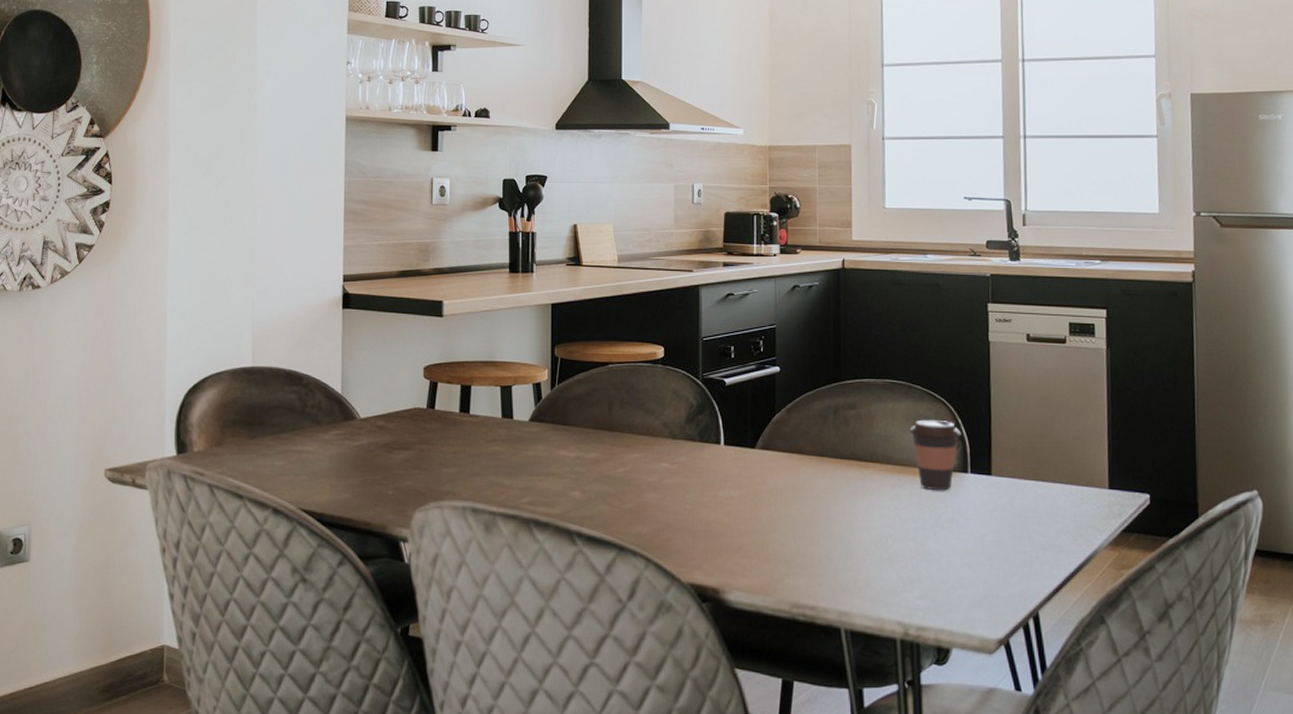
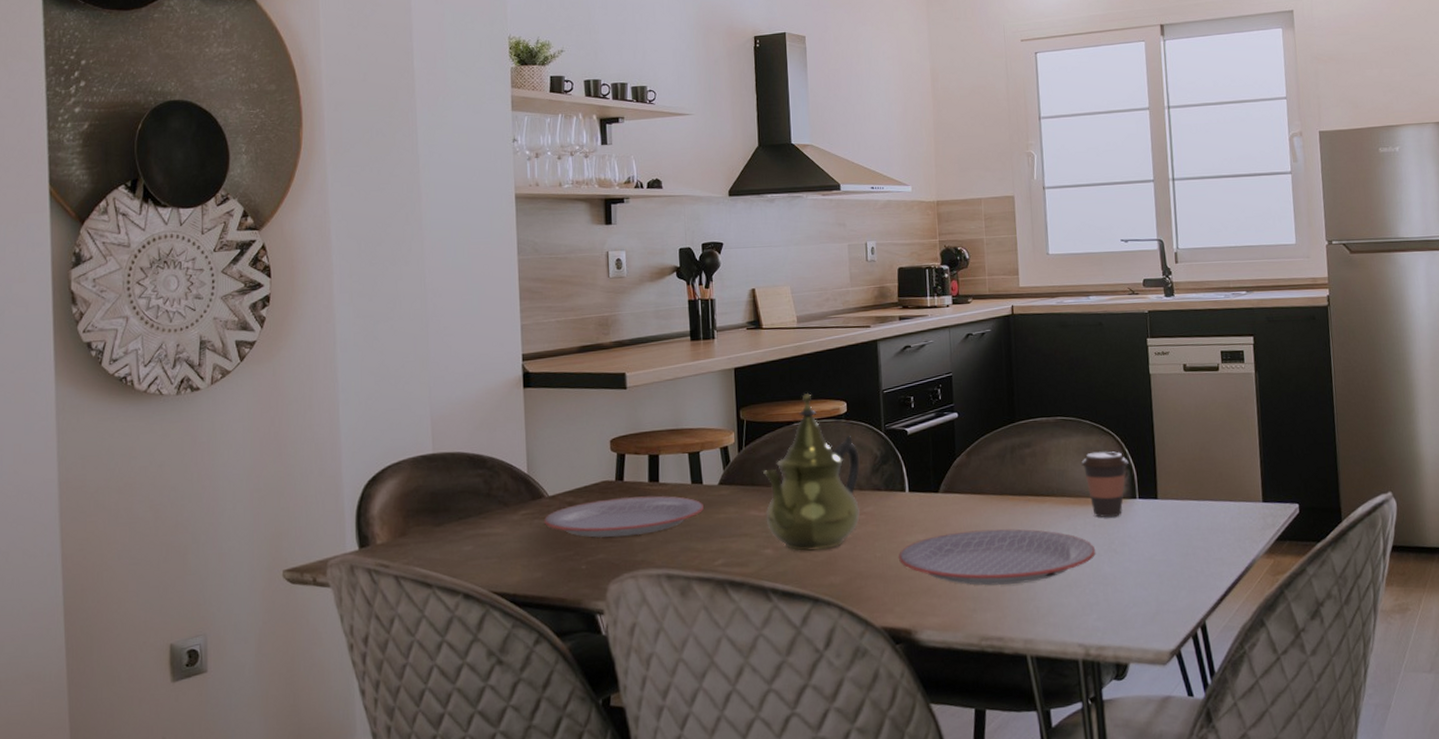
plate: none [354,426,513,466] -> present [543,496,704,538]
teapot: none [575,334,675,497] -> present [763,392,860,551]
plate: none [710,491,921,551] -> present [899,529,1096,586]

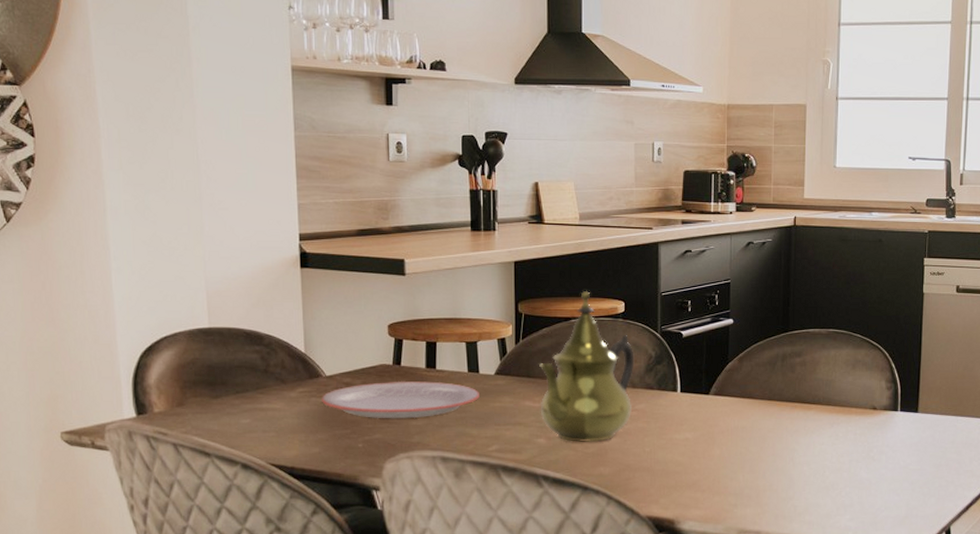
plate: present [899,529,1096,586] -> none [667,432,855,484]
coffee cup: present [1081,451,1129,518] -> none [849,364,894,428]

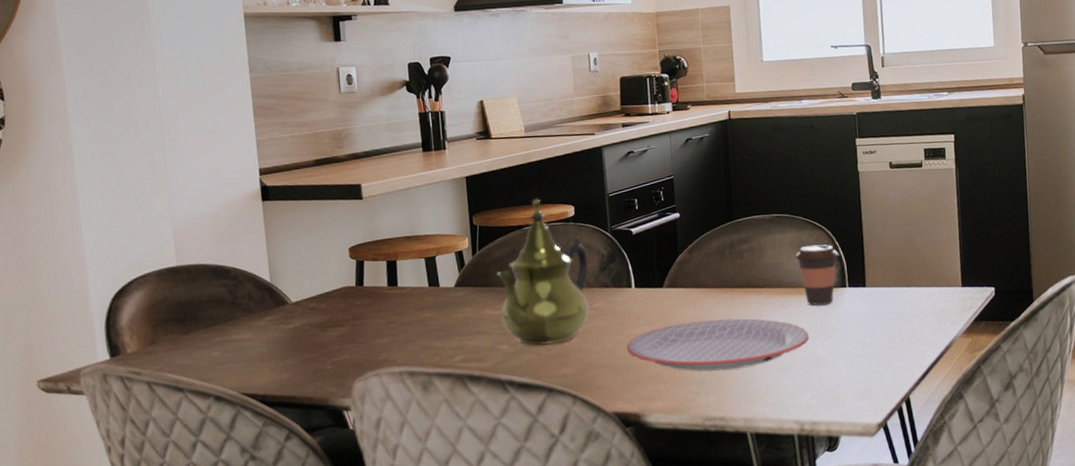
plate: present [321,381,479,419] -> none [288,299,441,340]
plate: none [667,432,855,484] -> present [627,318,810,371]
coffee cup: none [849,364,894,428] -> present [795,244,839,306]

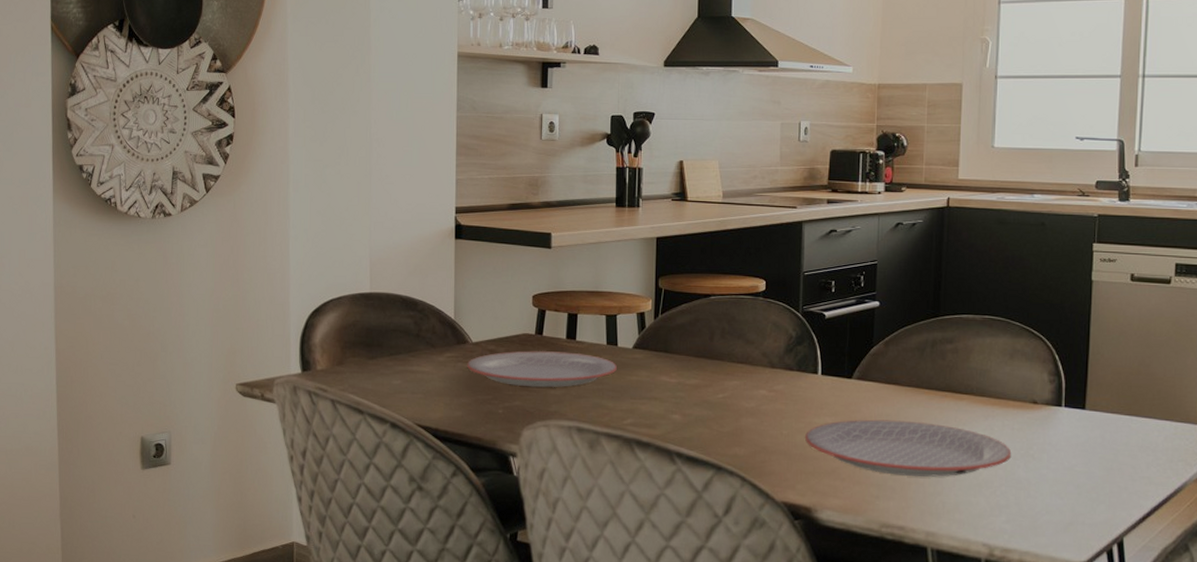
plate: none [288,299,441,340] -> present [466,351,617,388]
teapot: present [497,198,589,345] -> none [676,267,774,421]
coffee cup: present [795,244,839,306] -> none [1006,354,1058,423]

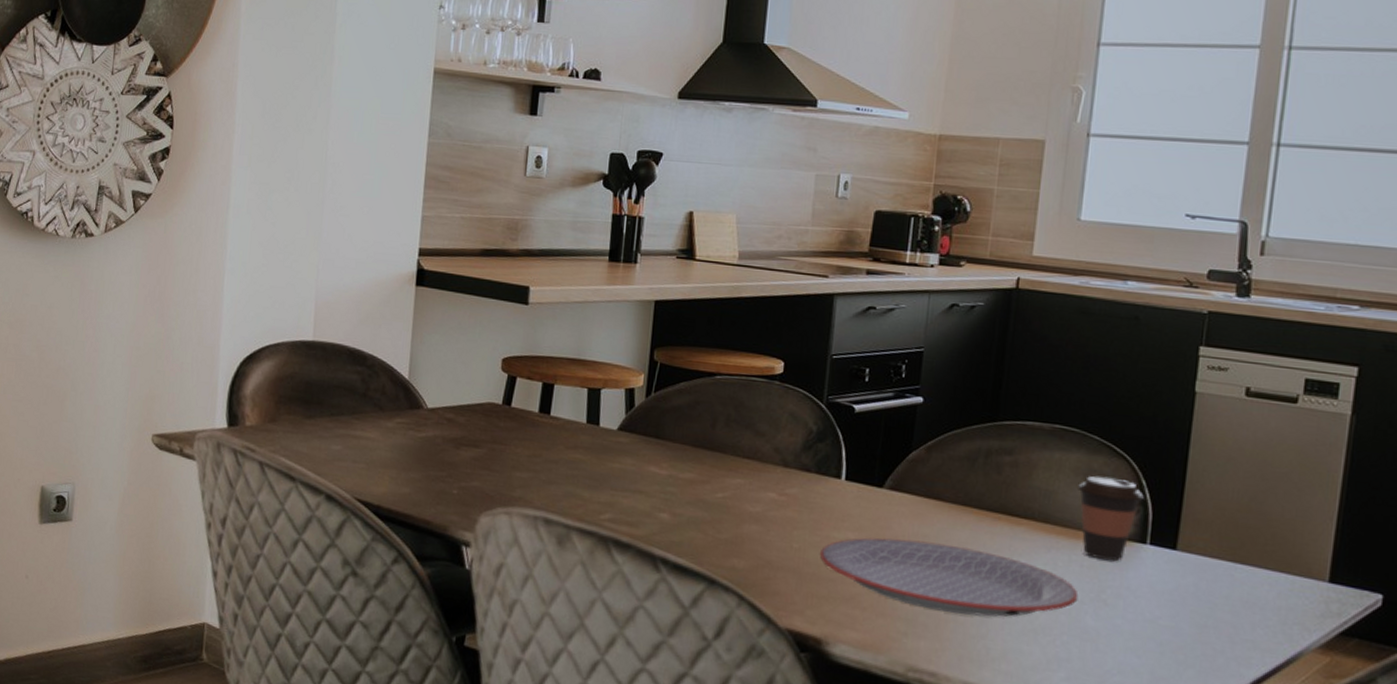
plate: present [466,351,617,388] -> none [418,422,597,470]
coffee cup: none [1006,354,1058,423] -> present [1078,475,1144,561]

